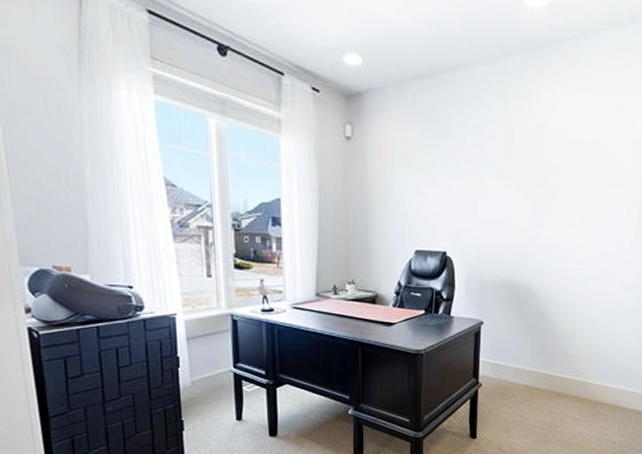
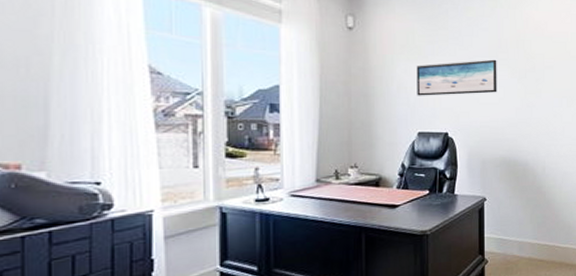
wall art: none [415,172,504,212] -> present [416,59,497,96]

